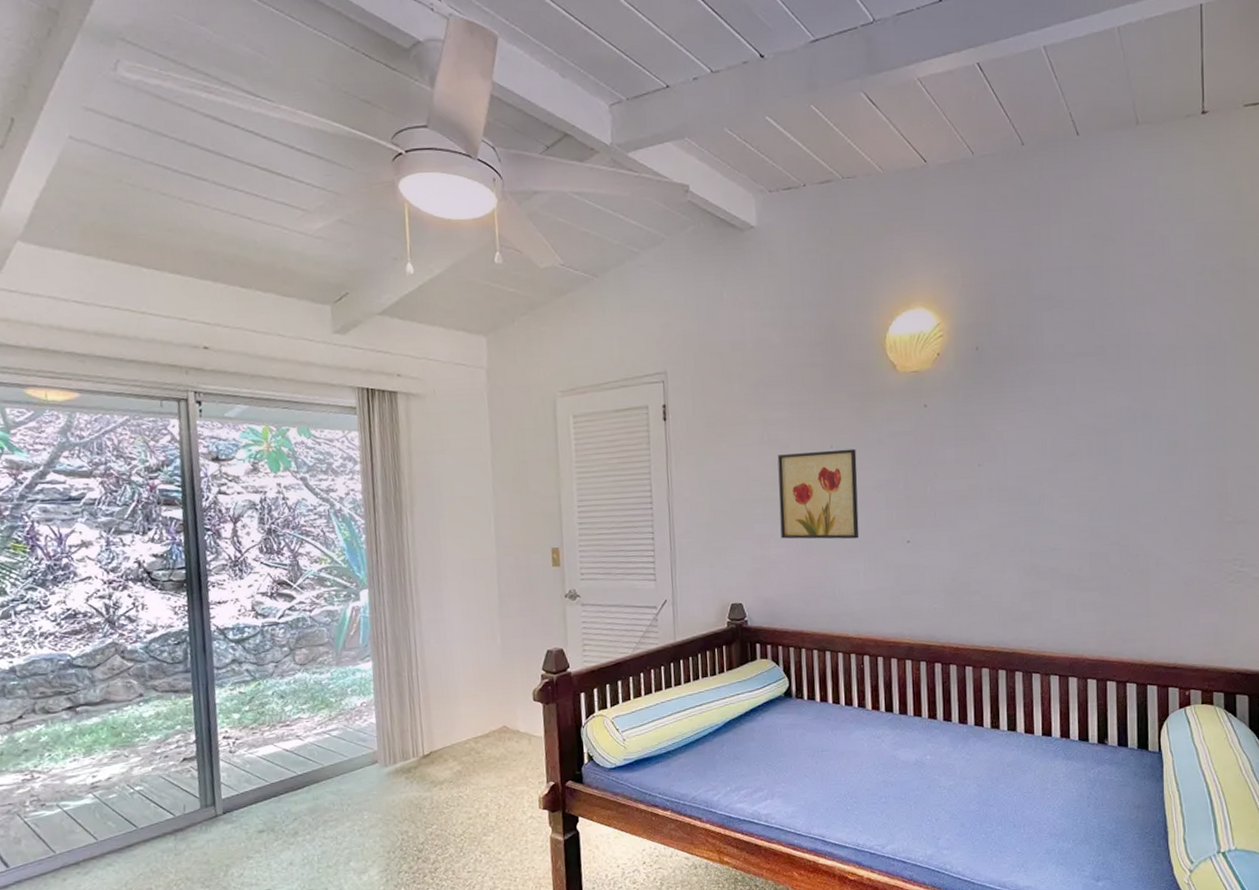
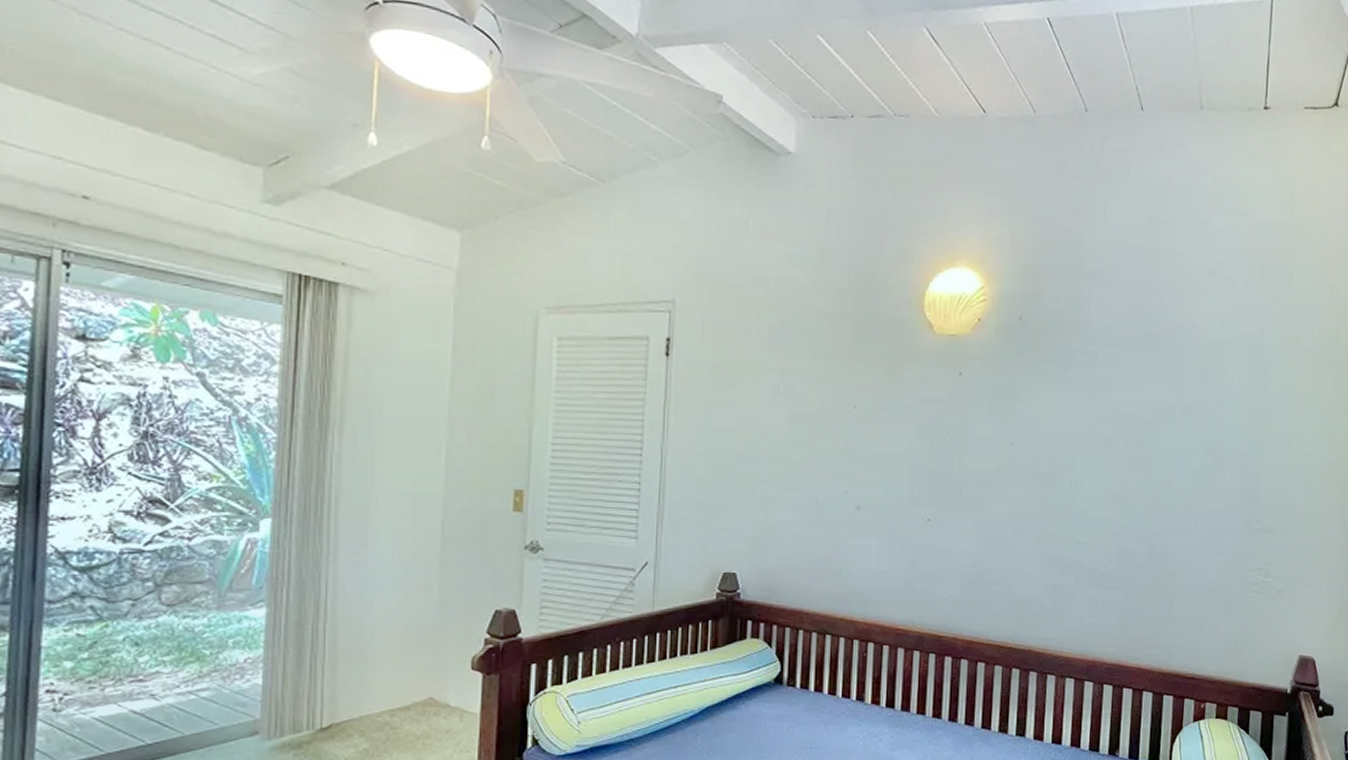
wall art: present [777,449,859,539] -> none [788,409,881,512]

